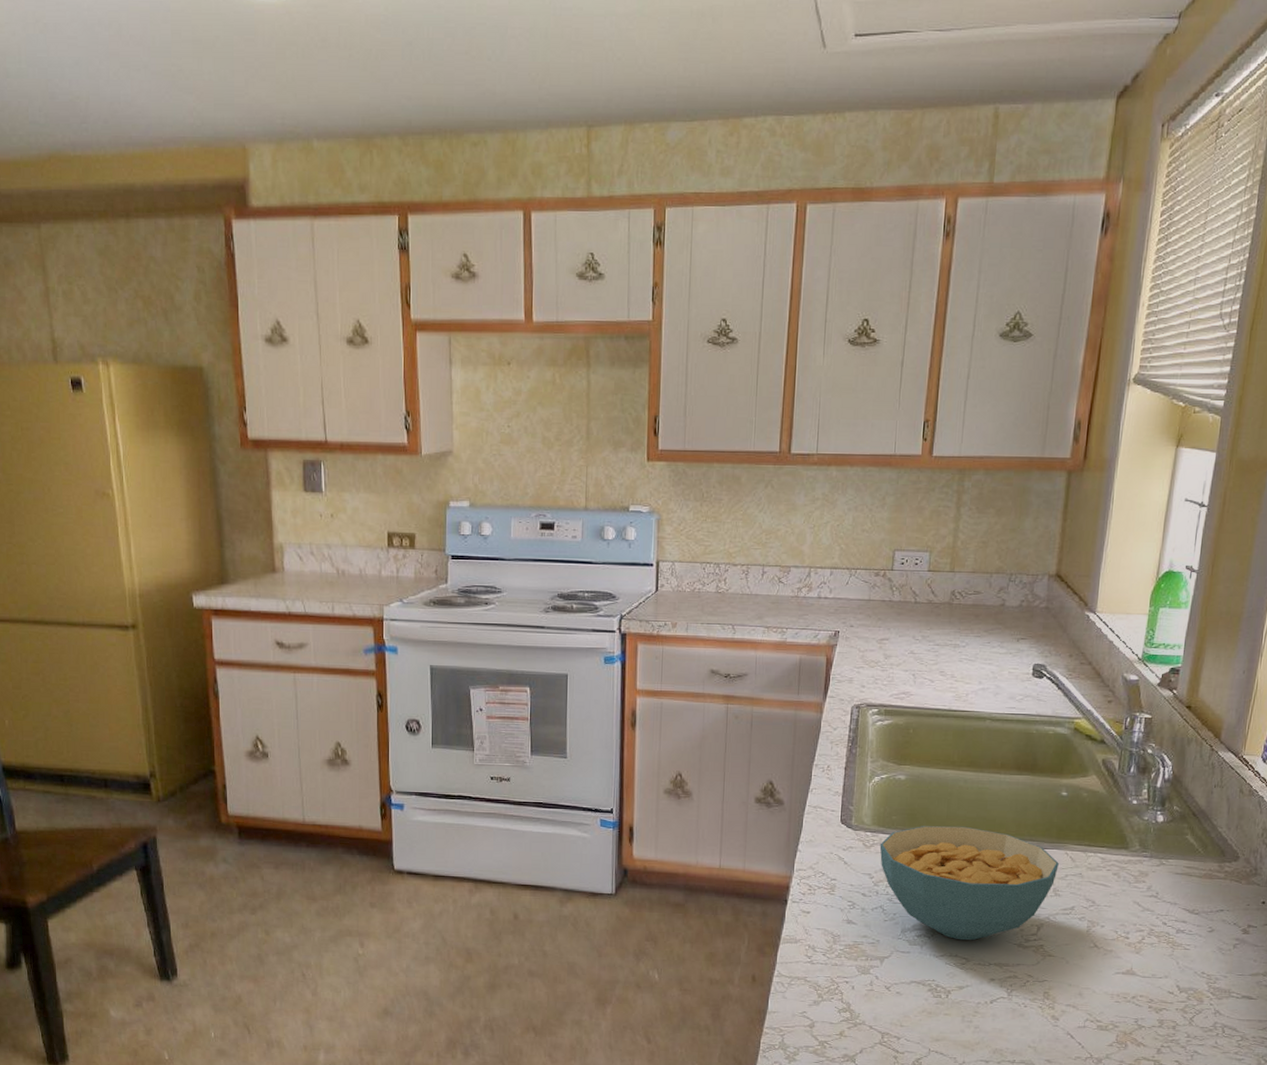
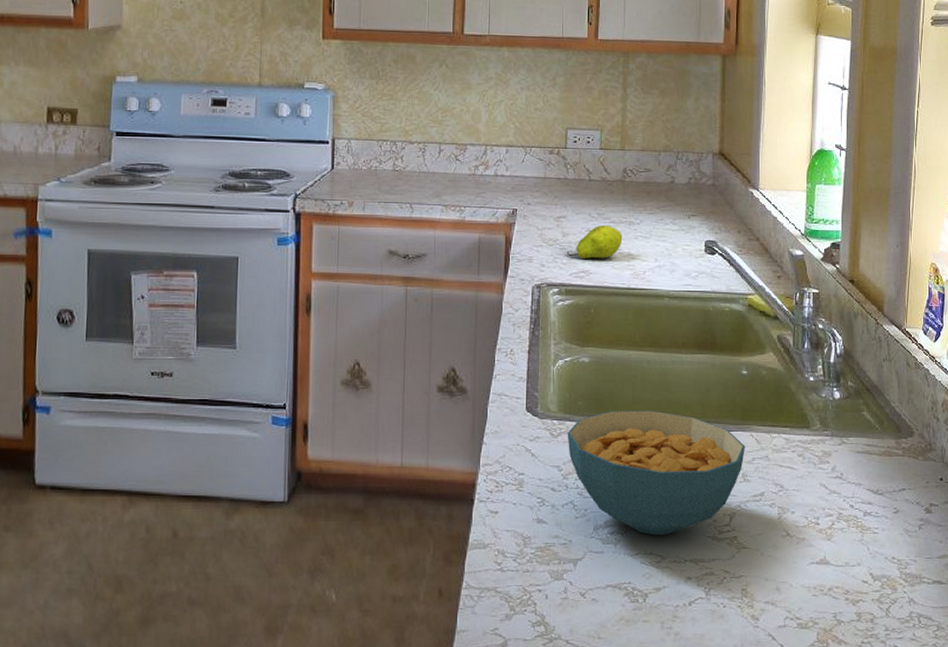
fruit: none [888,647,947,681] -> present [567,224,623,259]

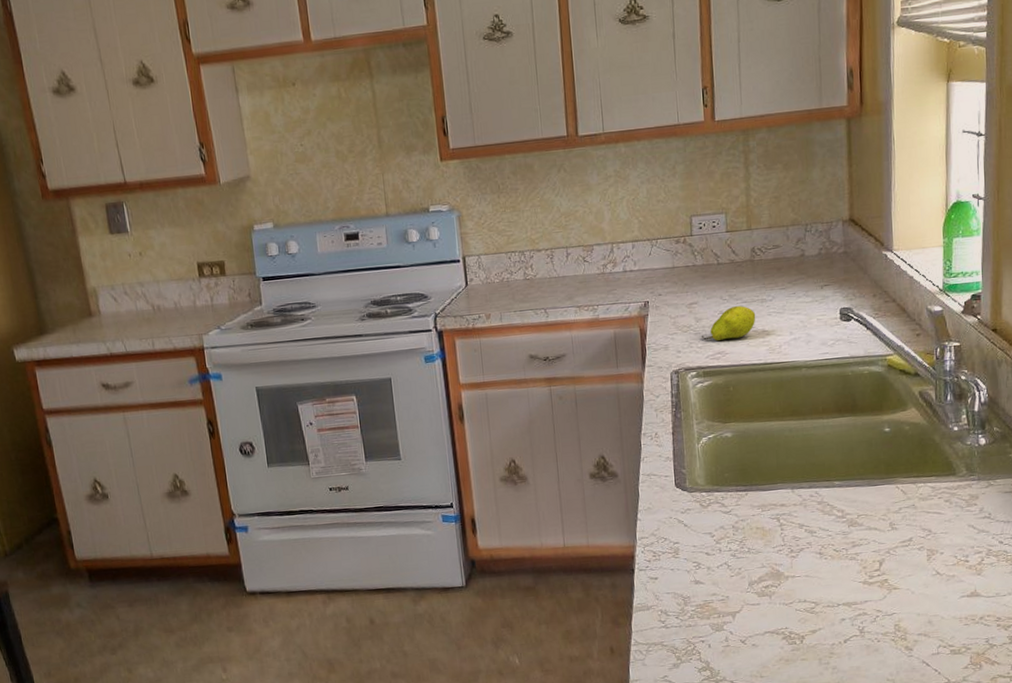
cereal bowl: present [567,410,745,536] -> none [716,474,892,586]

